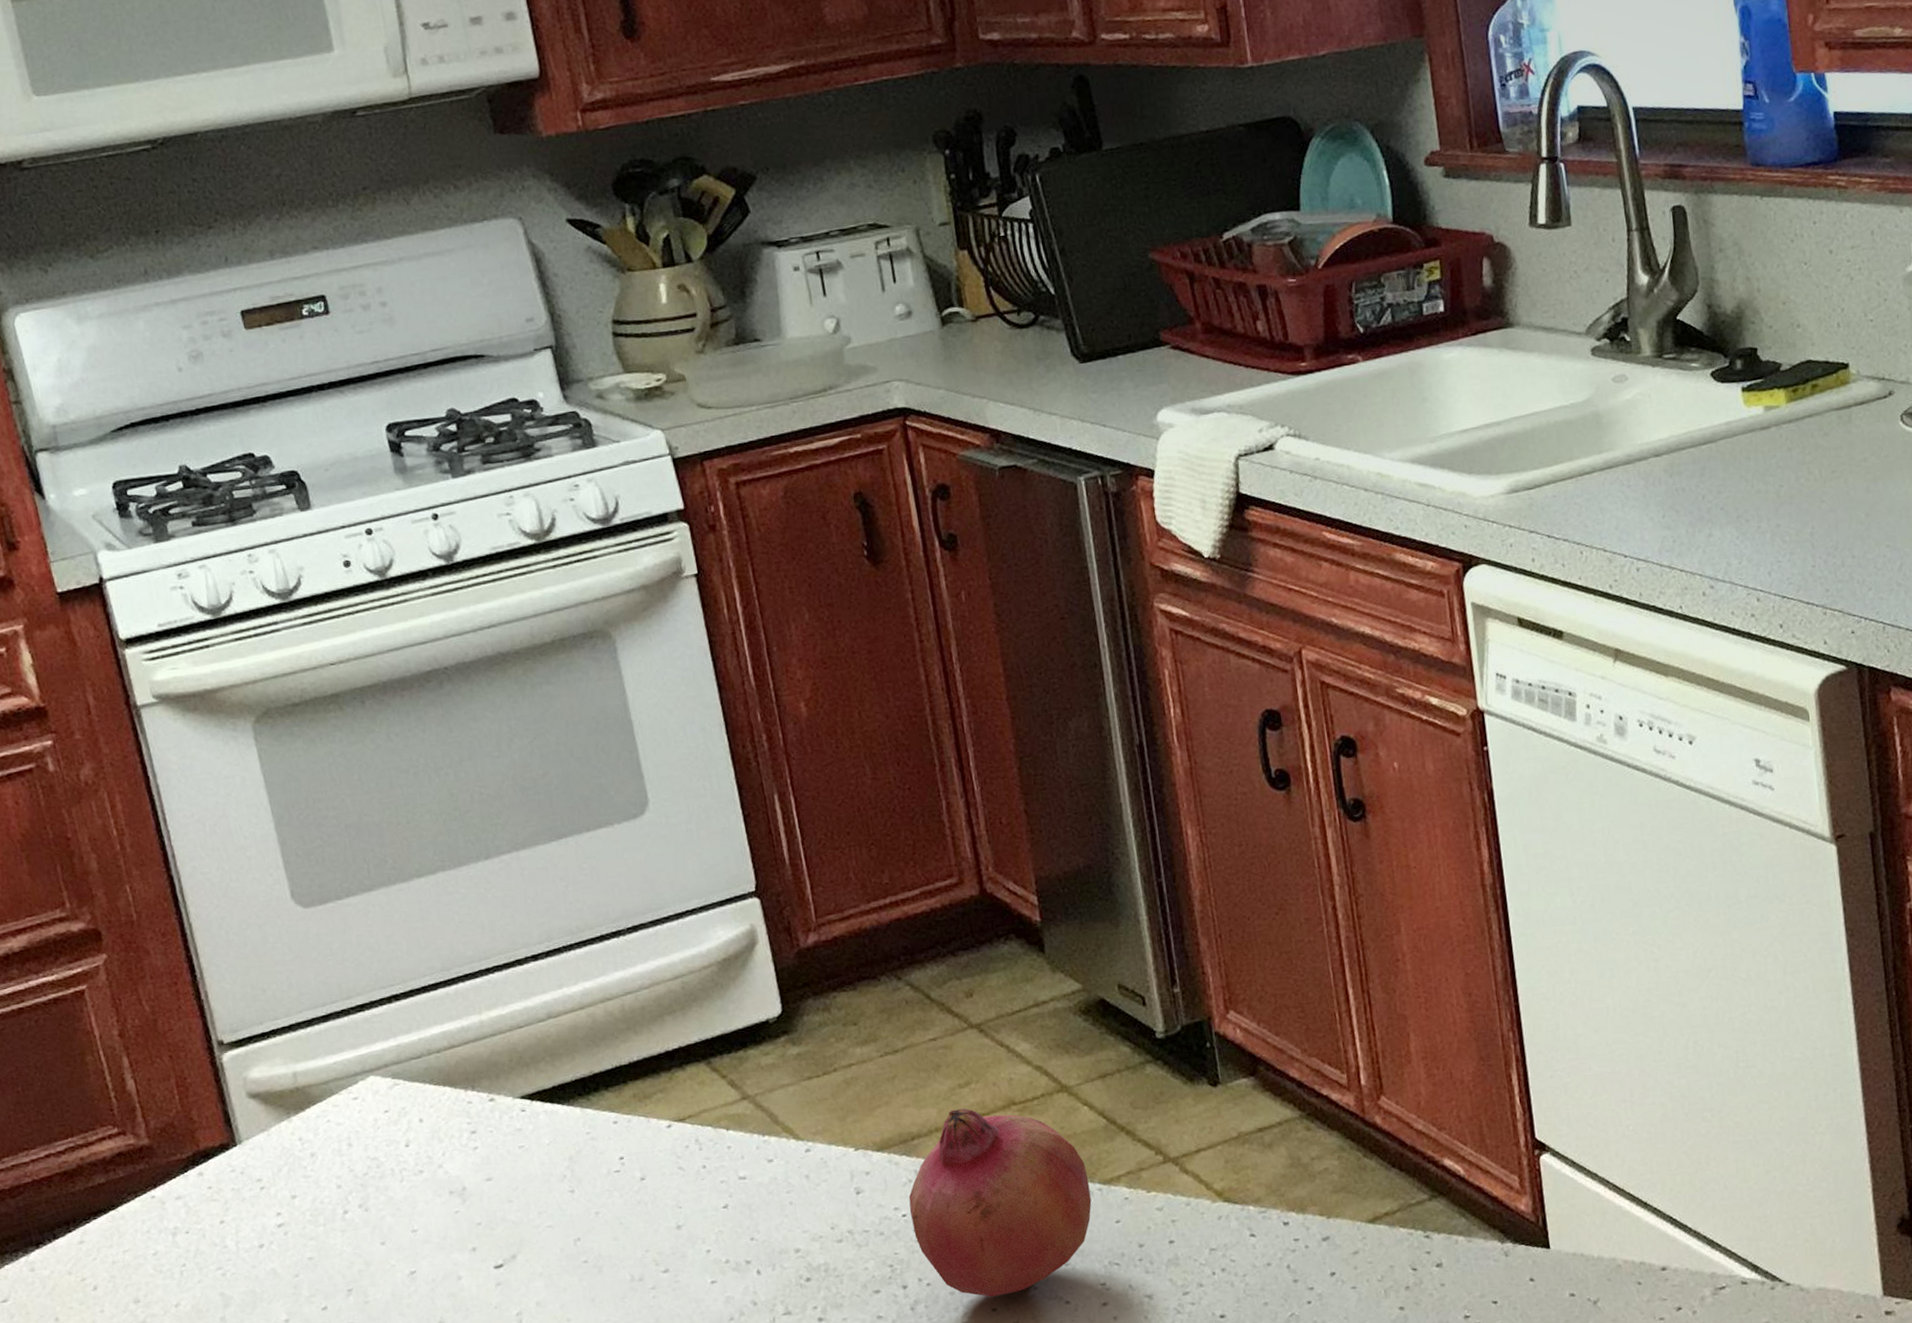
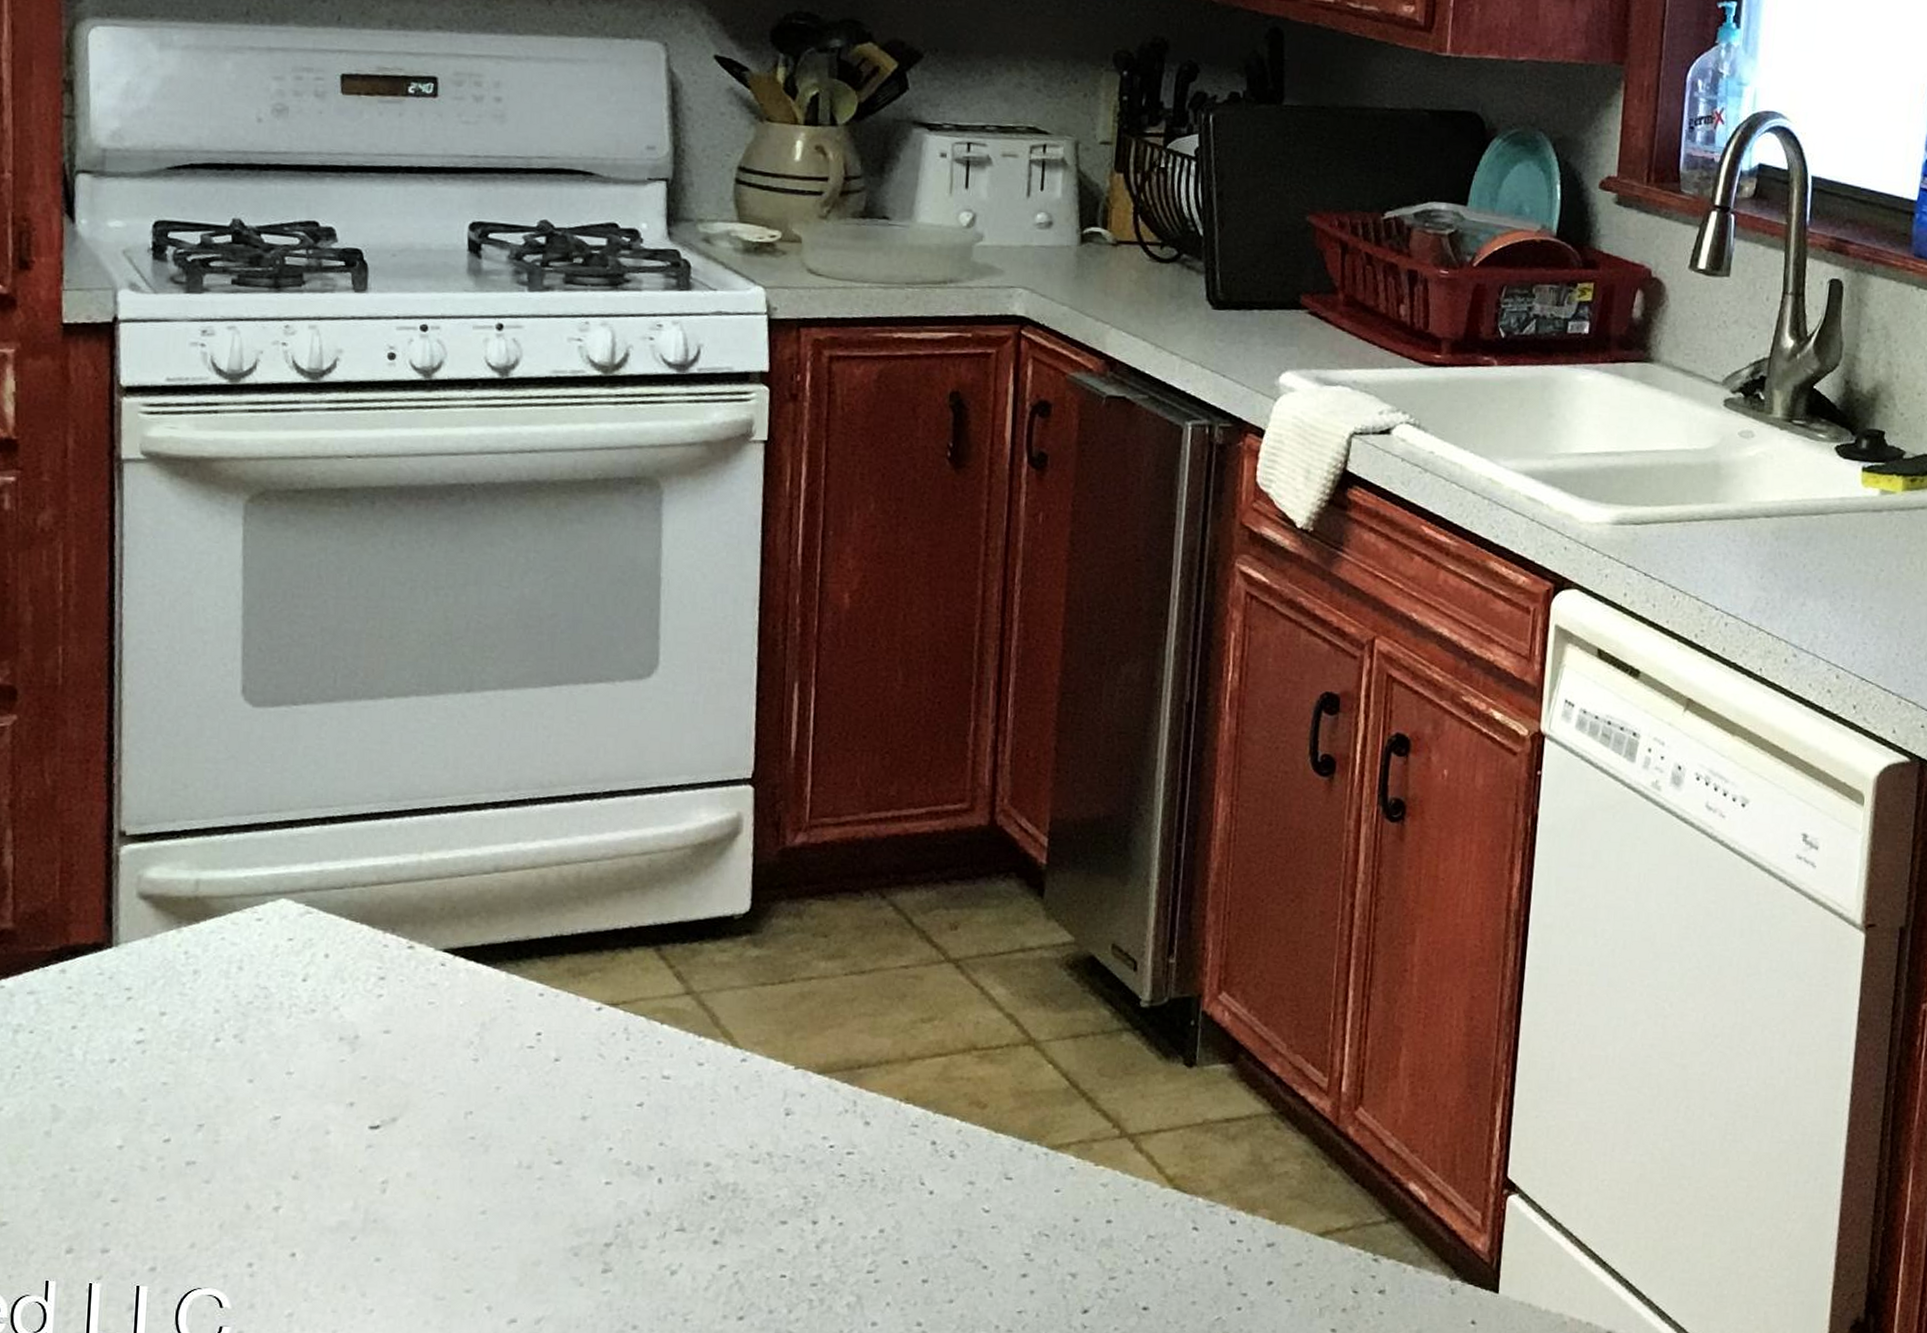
fruit: present [908,1108,1092,1297] -> none [838,1044,1037,1249]

